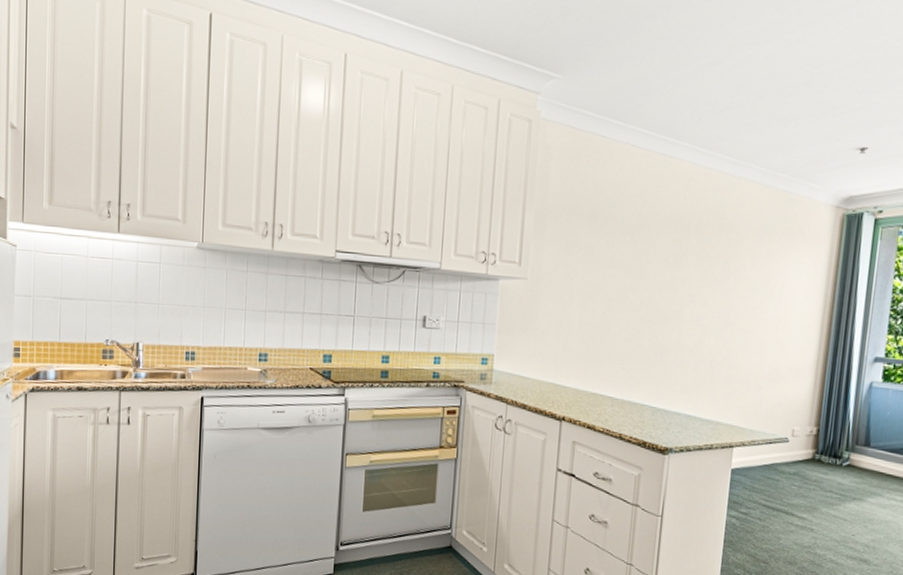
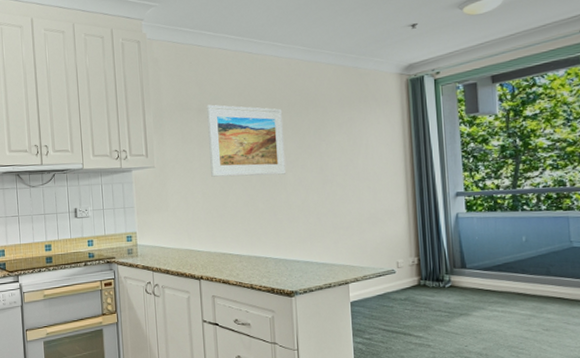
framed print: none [593,211,691,309] -> present [207,104,287,177]

